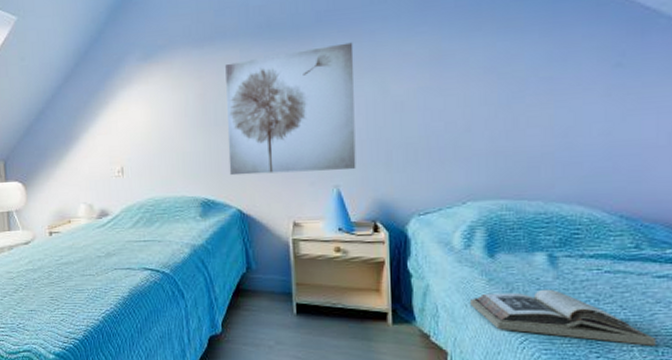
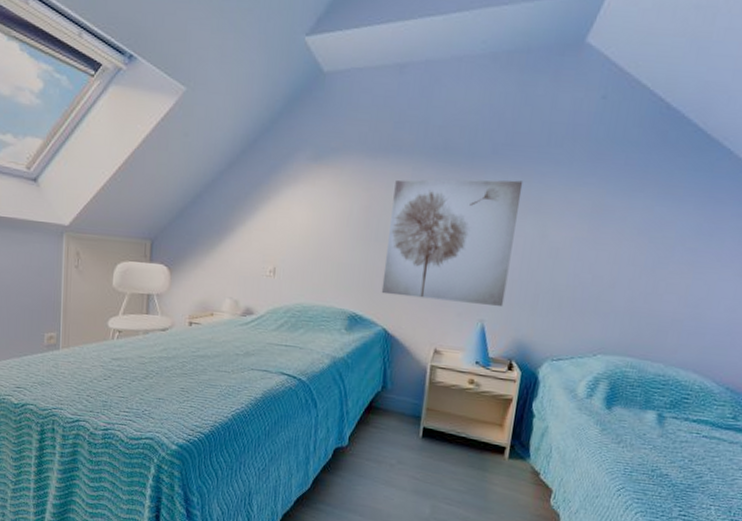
book: present [470,289,656,346] -> none [581,441,732,507]

